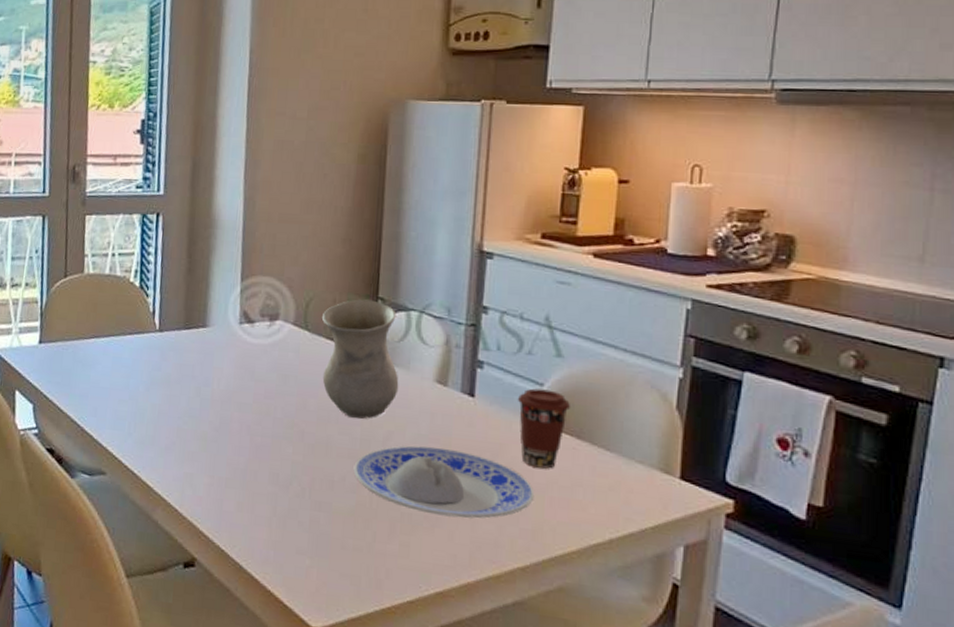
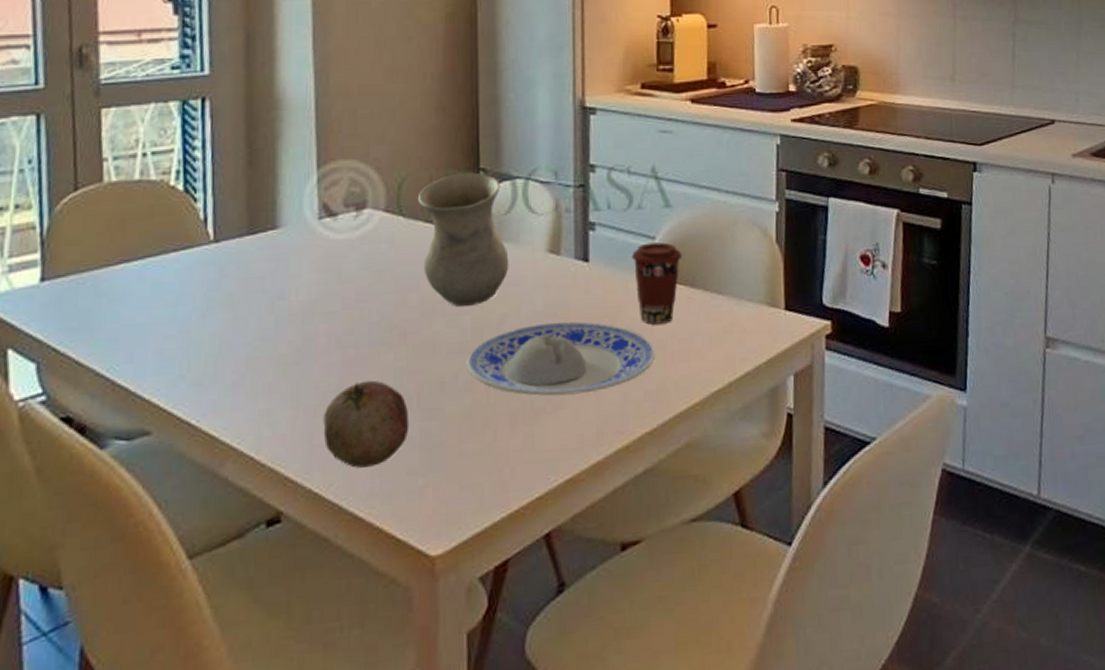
fruit: none [231,466,302,540] -> present [323,380,410,468]

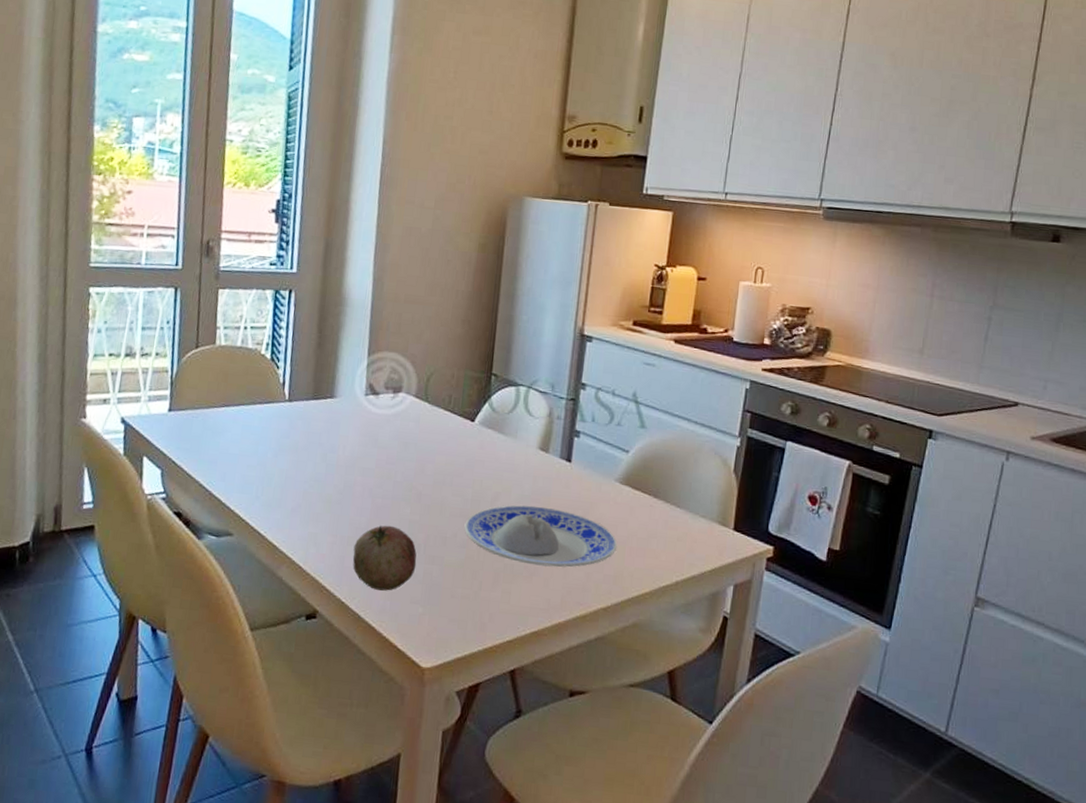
vase: present [419,172,509,306] -> none [439,374,508,482]
coffee cup: present [631,242,683,325] -> none [606,454,651,524]

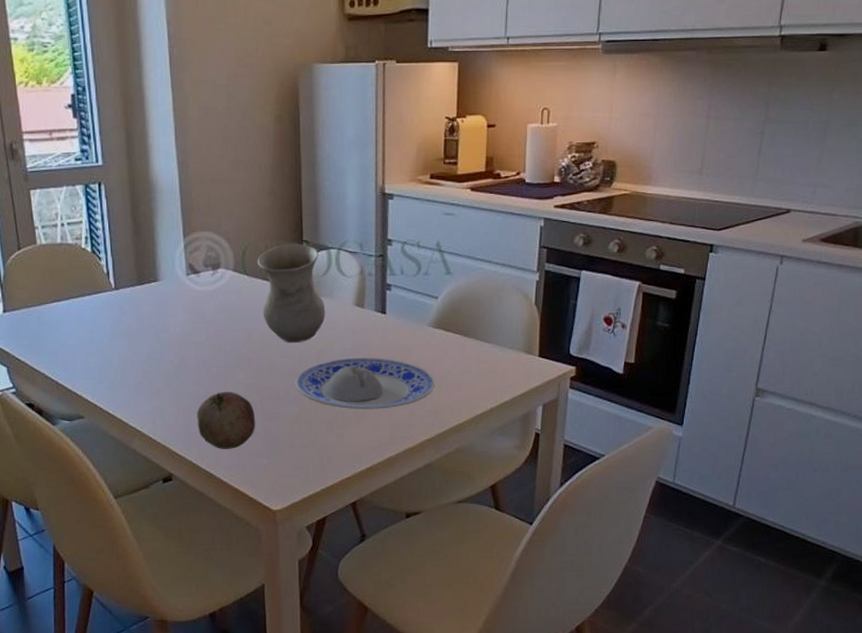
vase: none [439,374,508,482] -> present [258,243,326,342]

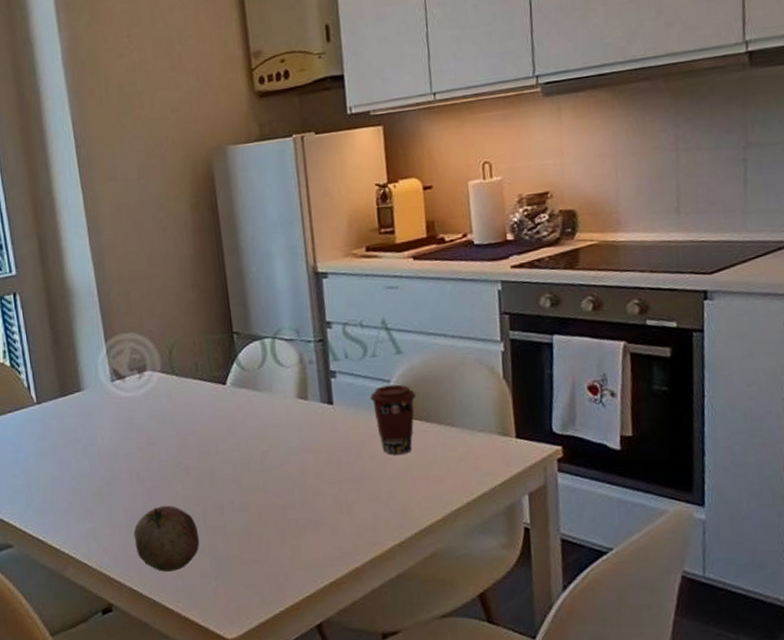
vase: present [258,243,326,342] -> none [186,335,266,446]
plate: present [295,357,435,410] -> none [239,454,399,516]
coffee cup: none [418,301,459,363] -> present [369,384,417,455]

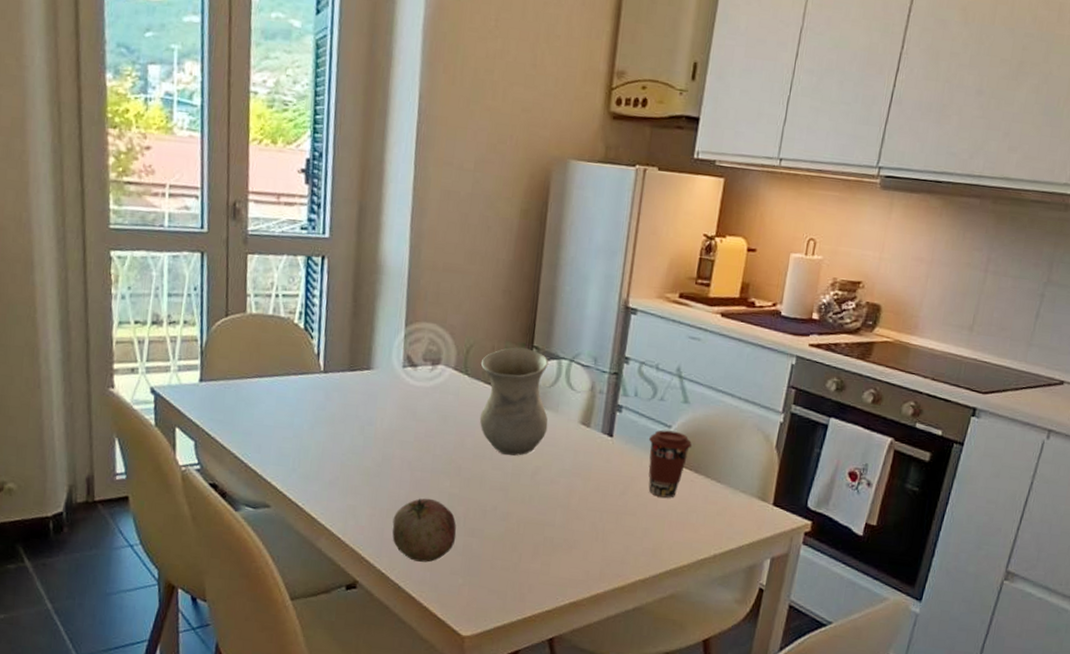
vase: none [186,335,266,446] -> present [479,347,549,456]

